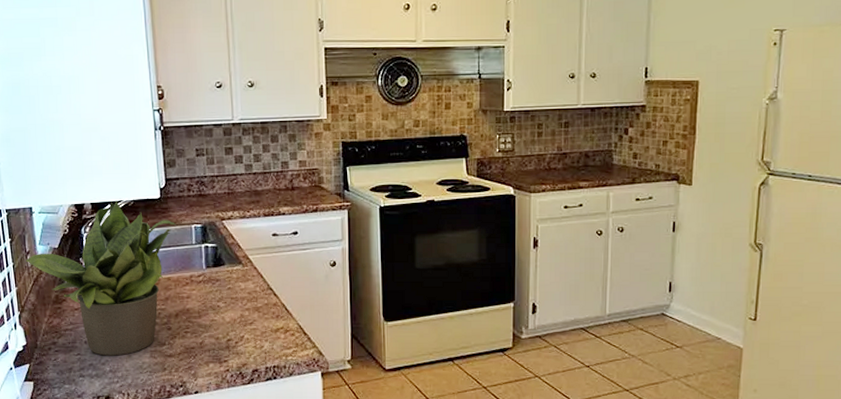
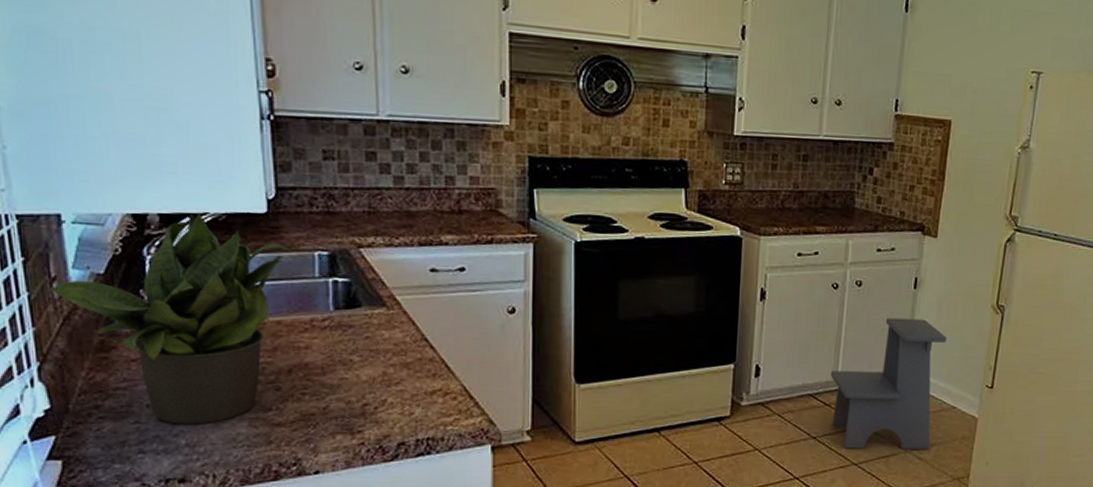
step stool: none [599,259,708,377] -> present [830,318,948,449]

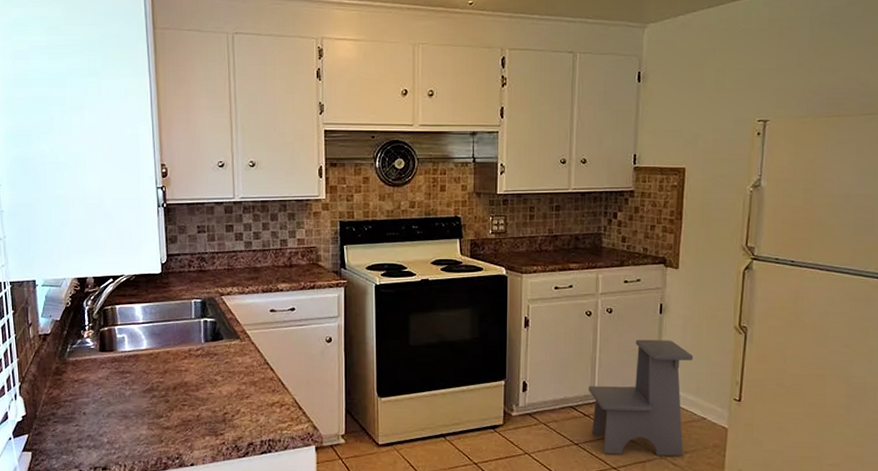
potted plant: present [50,212,292,425] -> none [28,275,177,428]

